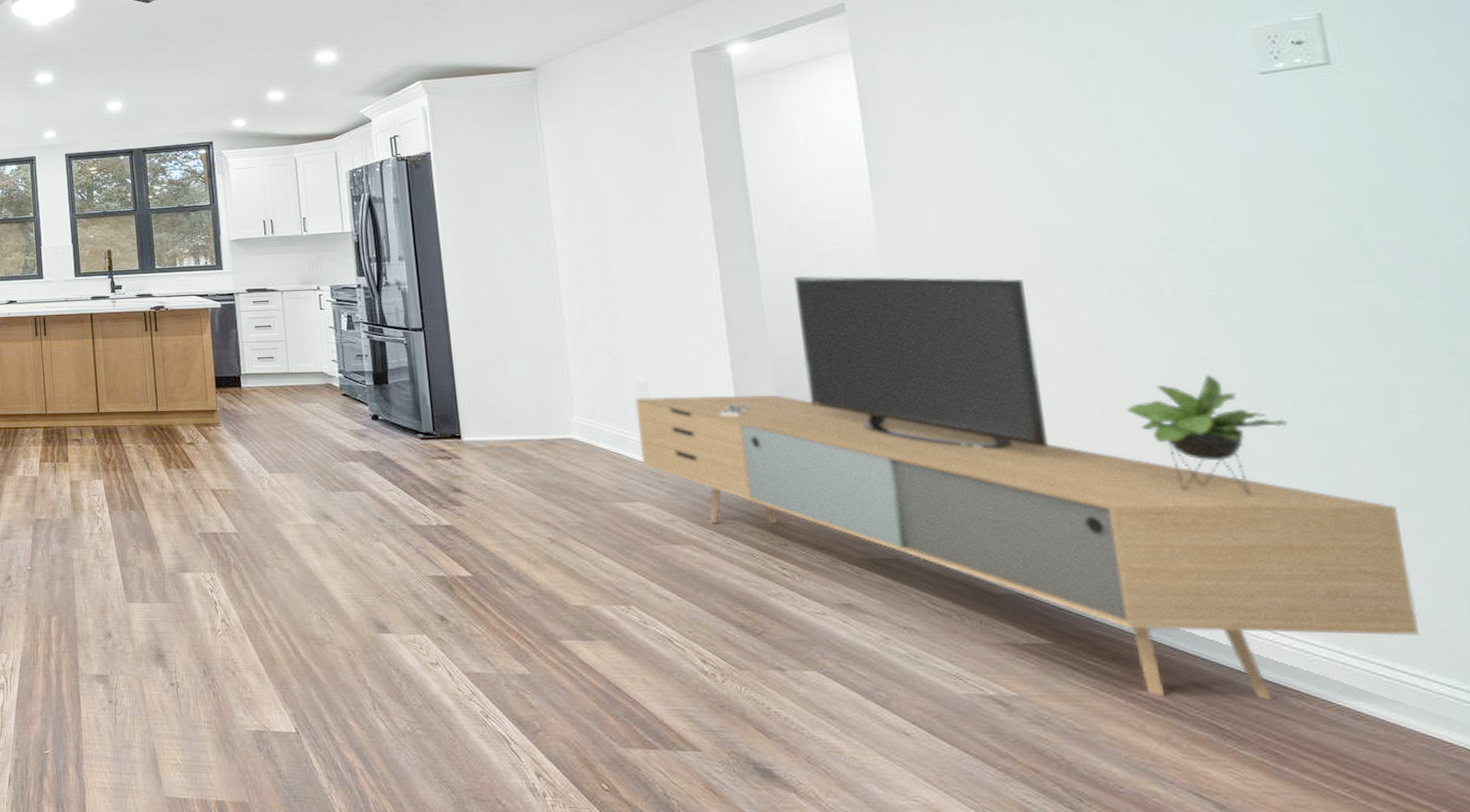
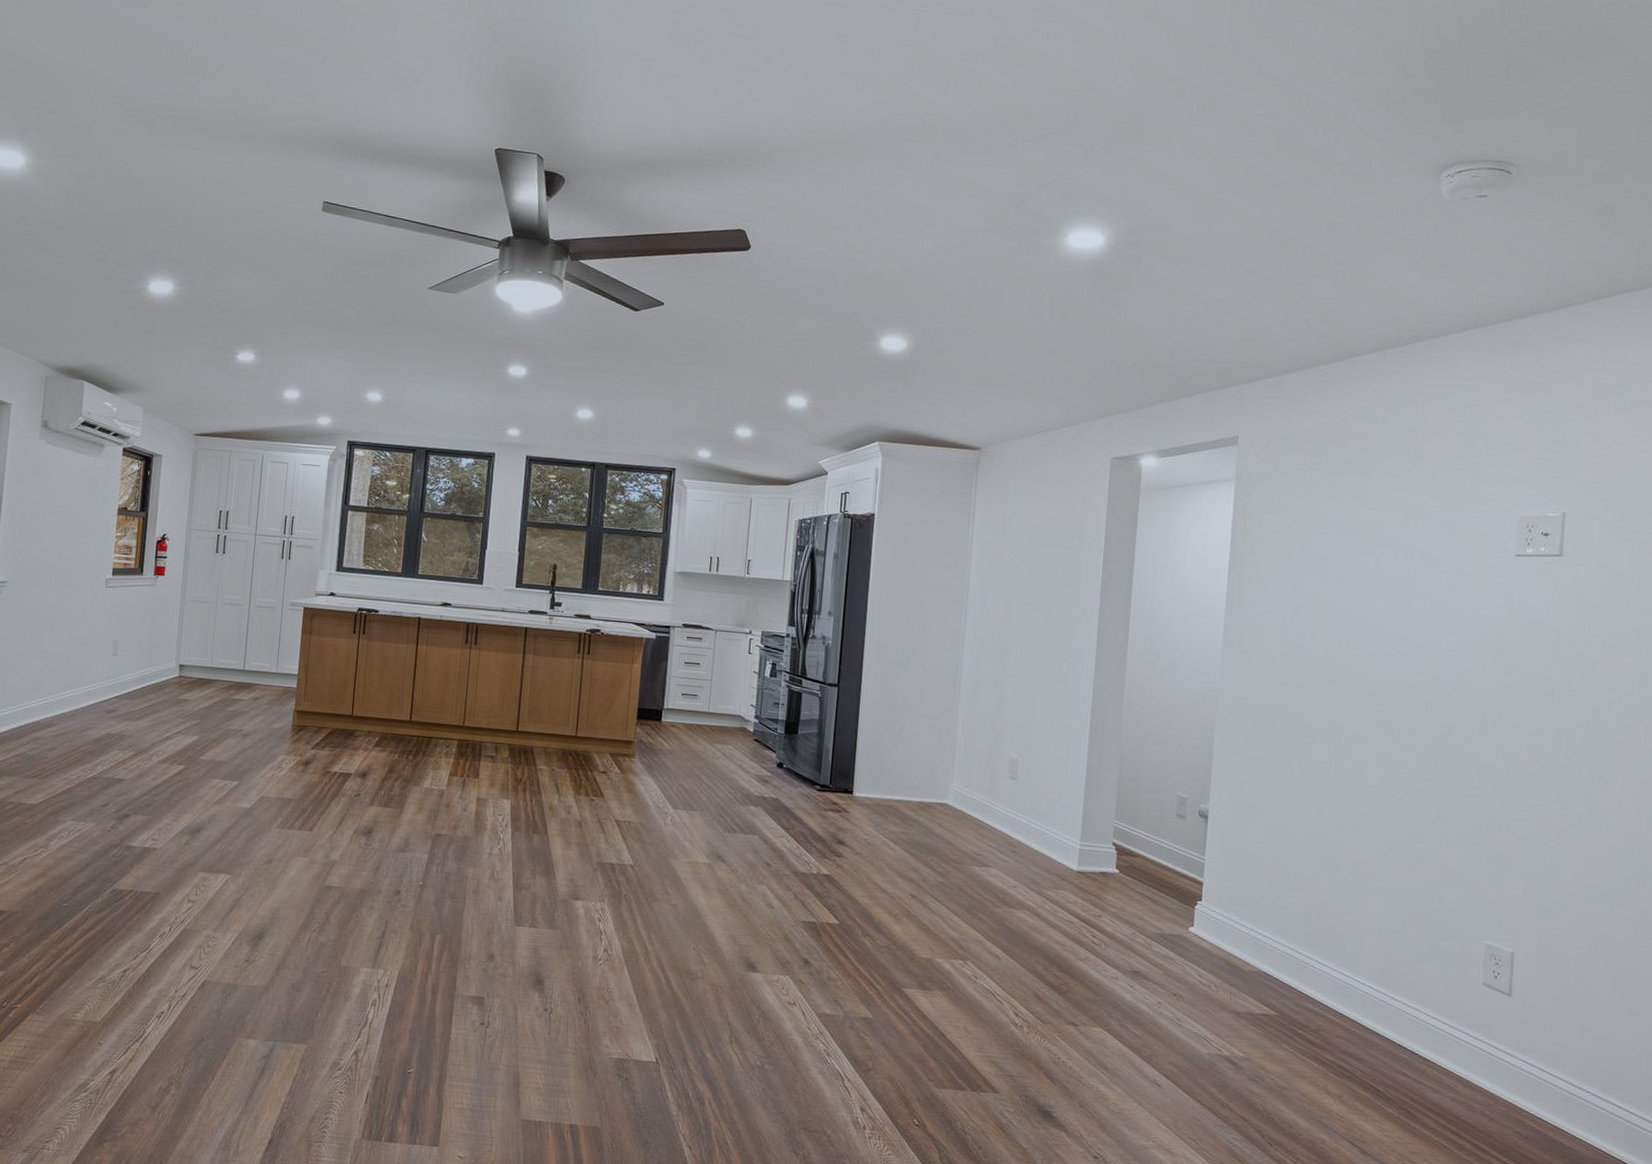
media console: present [634,275,1419,700] -> none [1001,678,1528,1069]

